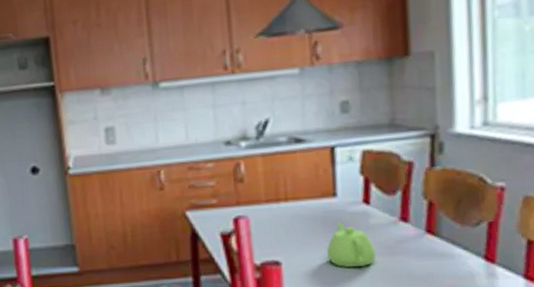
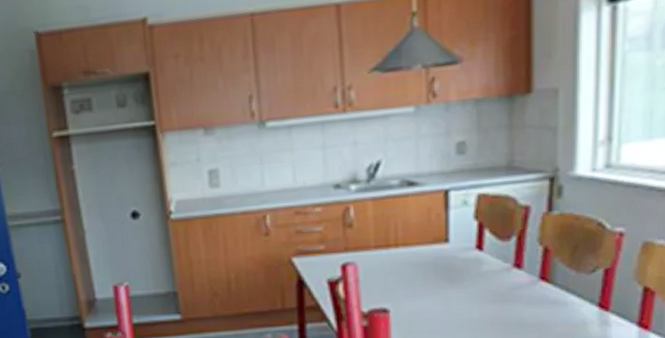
teapot: present [326,221,377,268] -> none [436,268,488,315]

